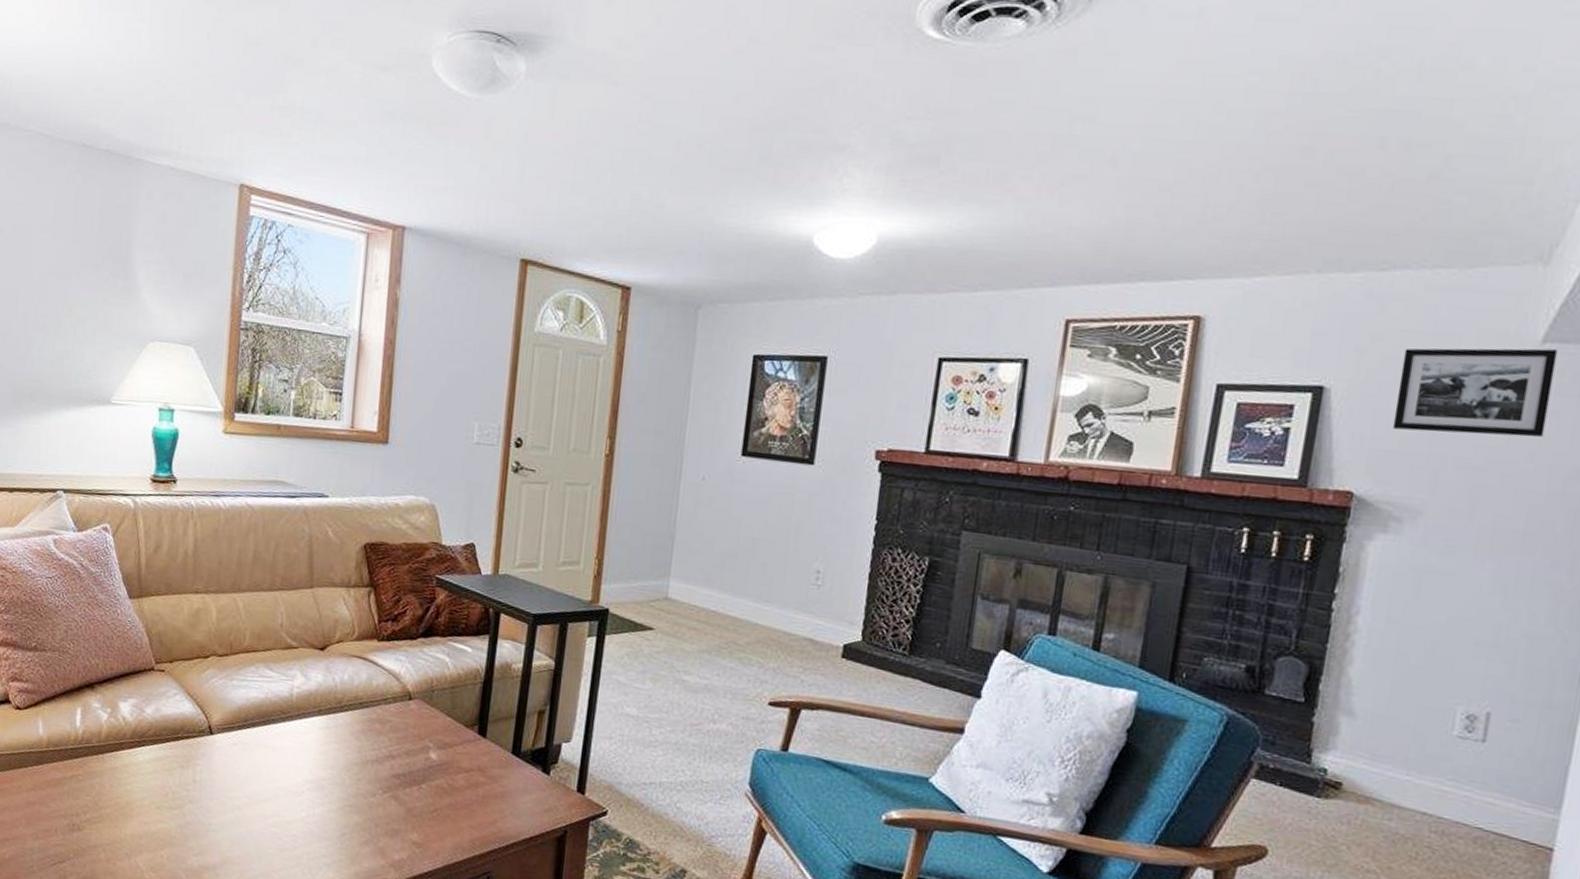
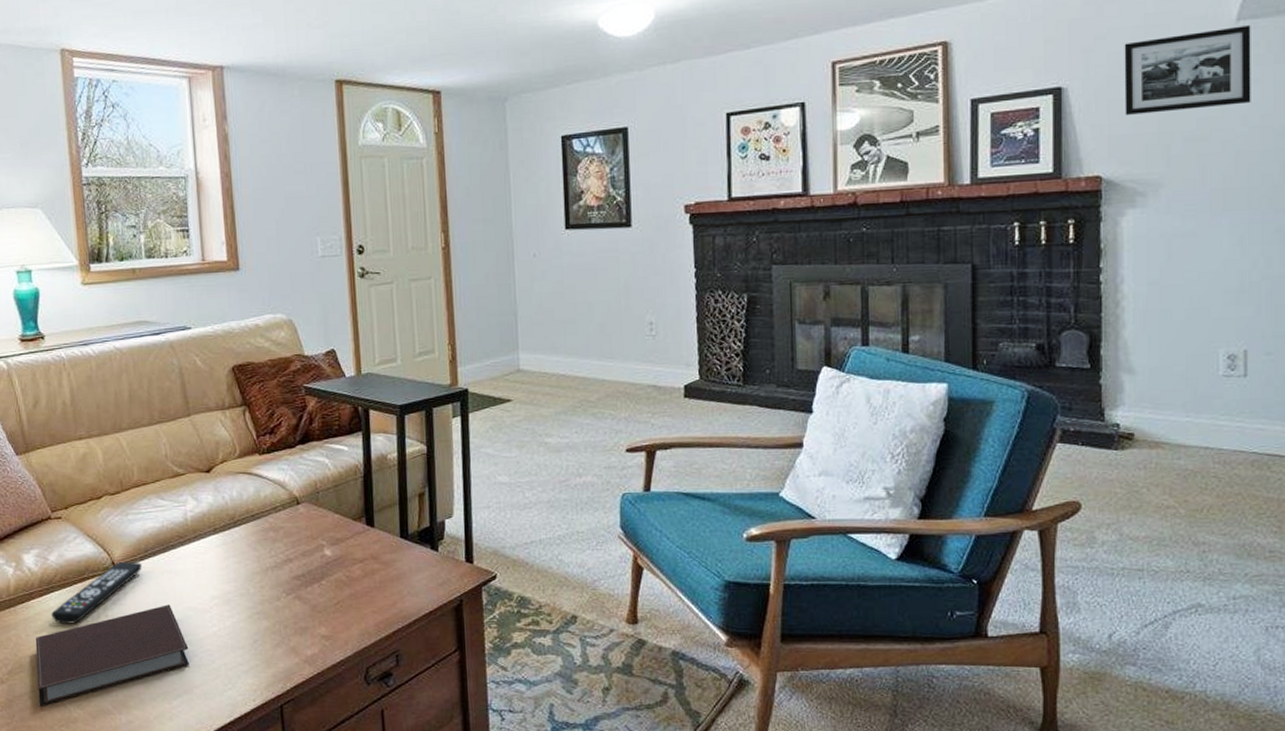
notebook: none [112,780,274,862] -> present [35,604,190,706]
remote control: none [139,727,239,783] -> present [51,562,143,624]

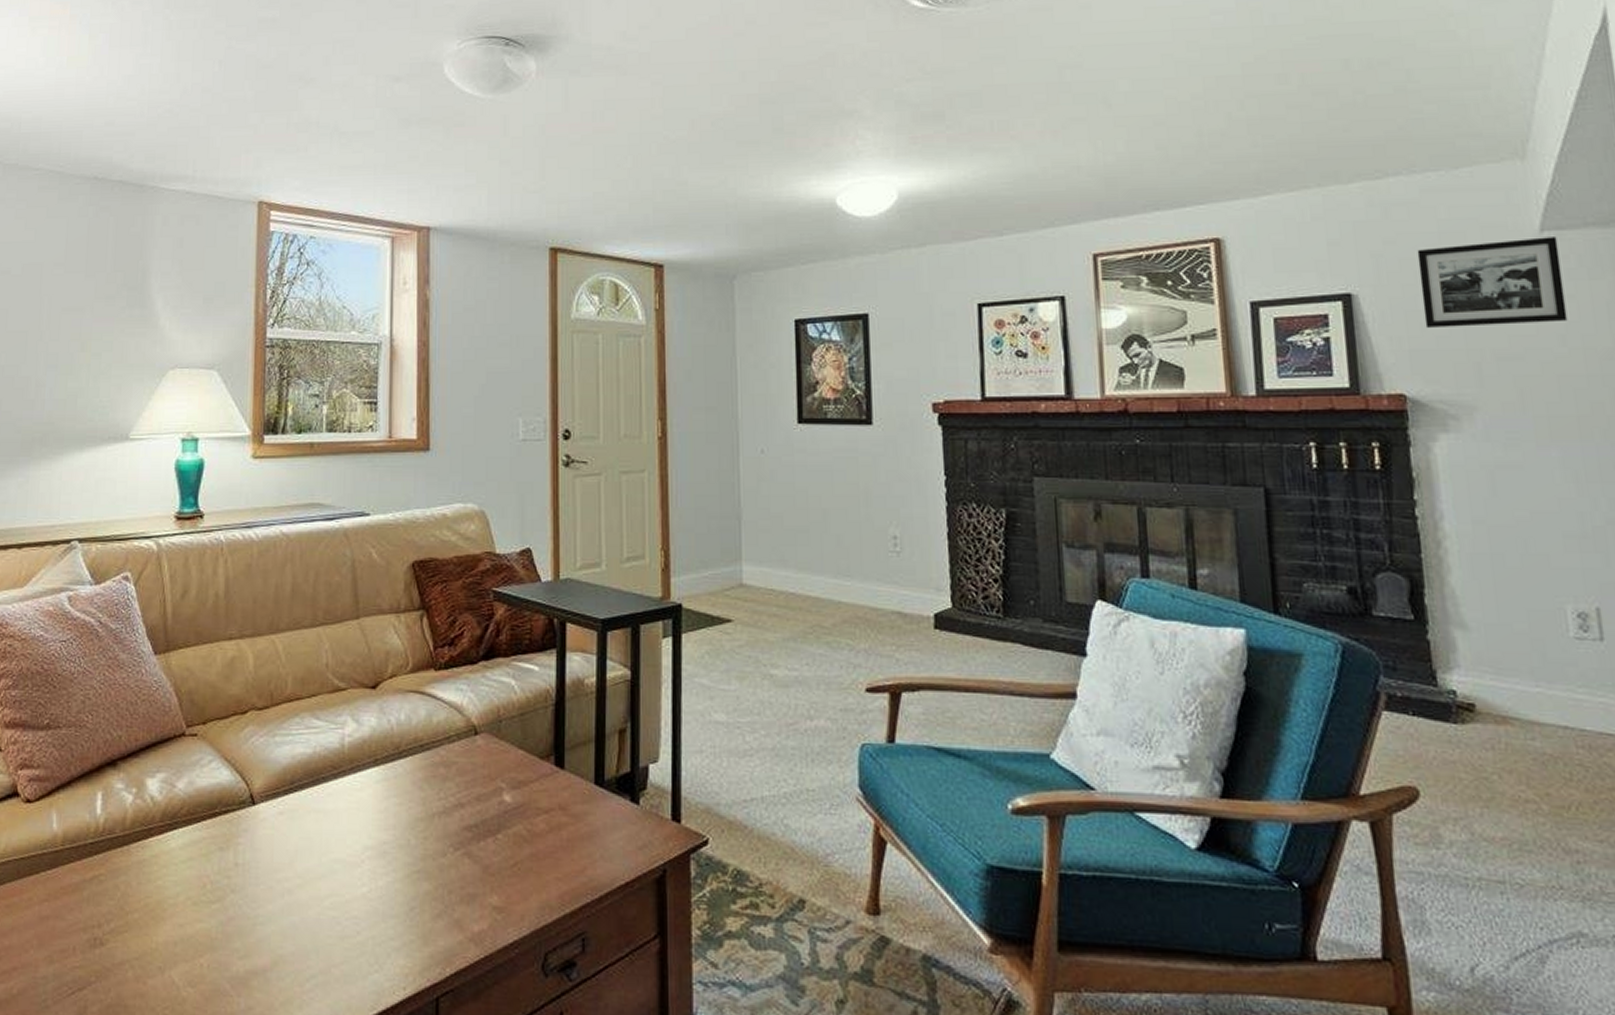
notebook: present [35,604,190,706] -> none [142,853,331,980]
remote control: present [51,562,143,624] -> none [171,795,286,872]

